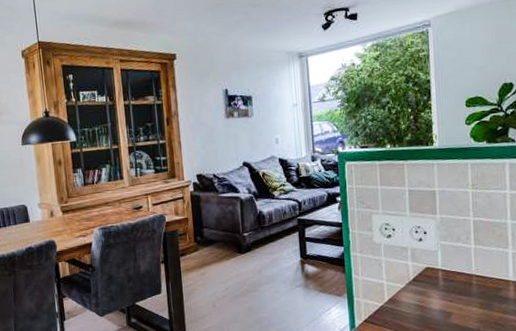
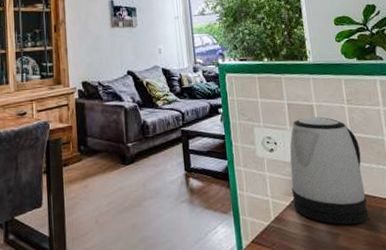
kettle: none [407,202,484,304] -> present [289,116,369,225]

